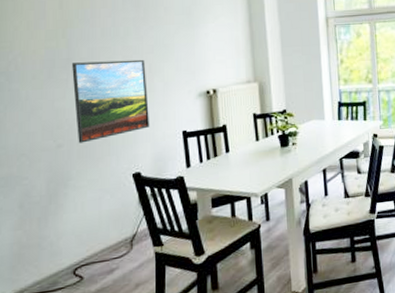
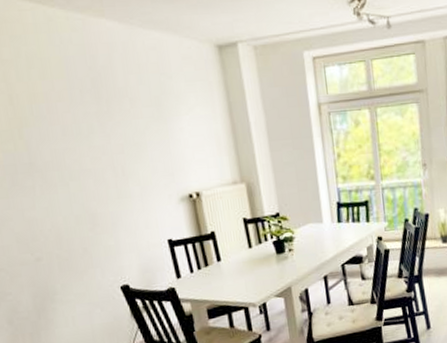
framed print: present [72,59,150,143] -> none [36,161,132,256]

